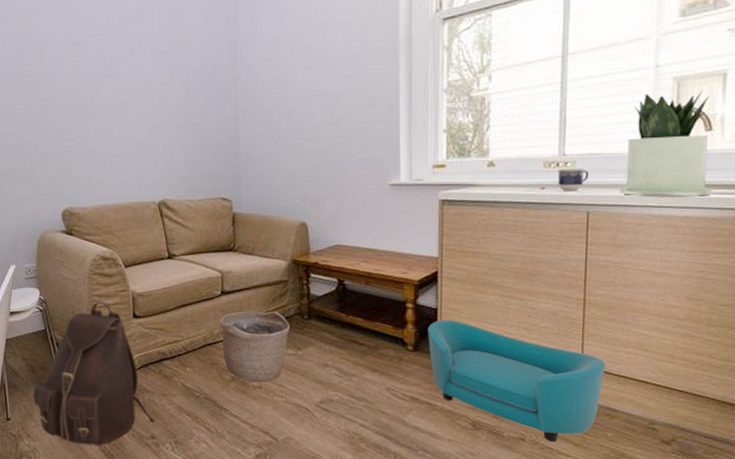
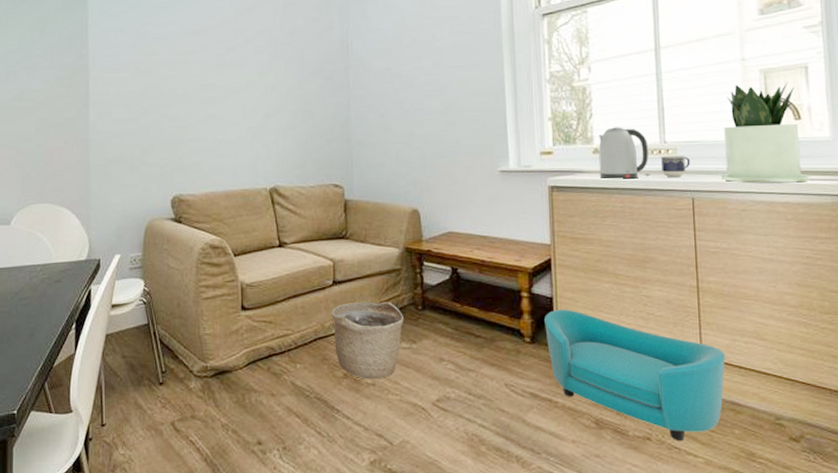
backpack: present [33,301,155,445] -> none [131,292,263,453]
kettle: none [493,139,546,193] -> present [598,127,648,179]

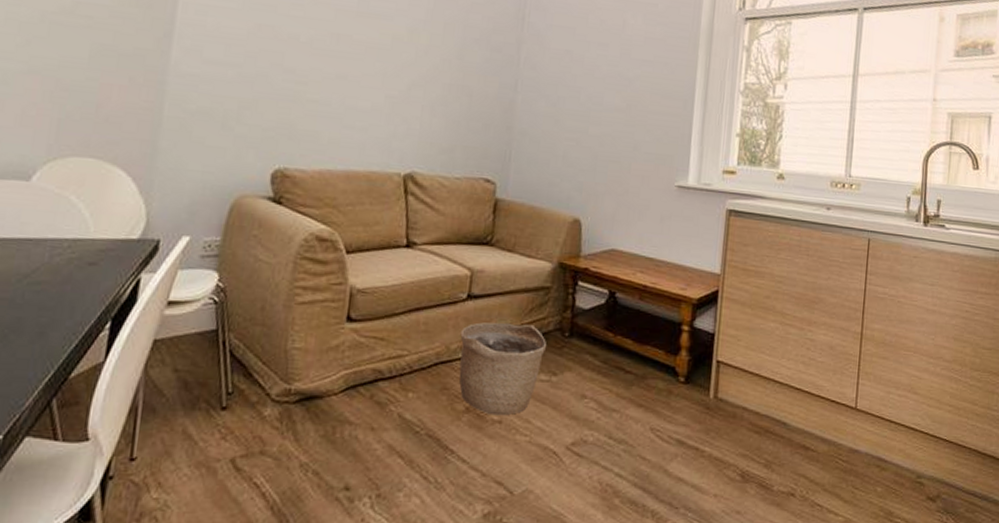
dog bed: present [544,309,726,442] -> none [702,347,879,499]
kettle: present [598,127,648,179] -> none [780,153,833,212]
cup: present [660,155,690,178] -> none [843,189,872,216]
planter: present [719,81,811,184] -> none [897,126,980,235]

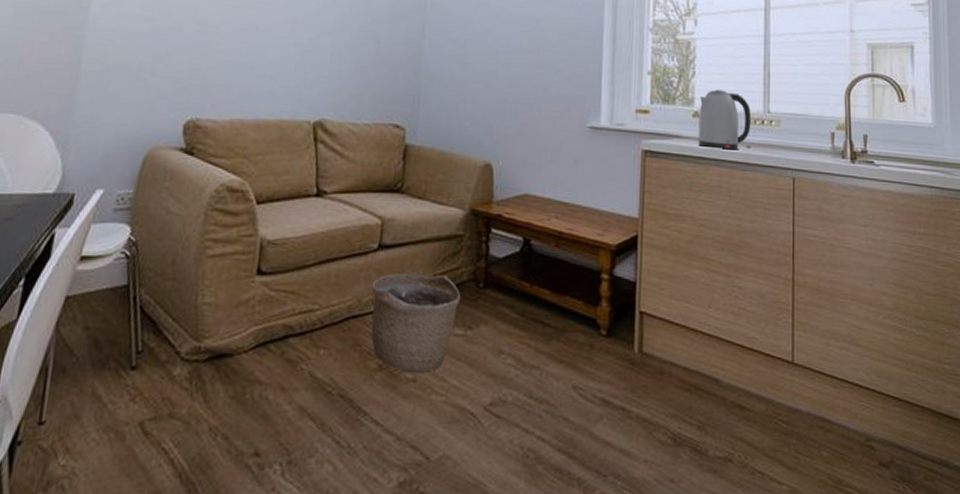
kettle: none [780,153,833,212] -> present [698,89,751,150]

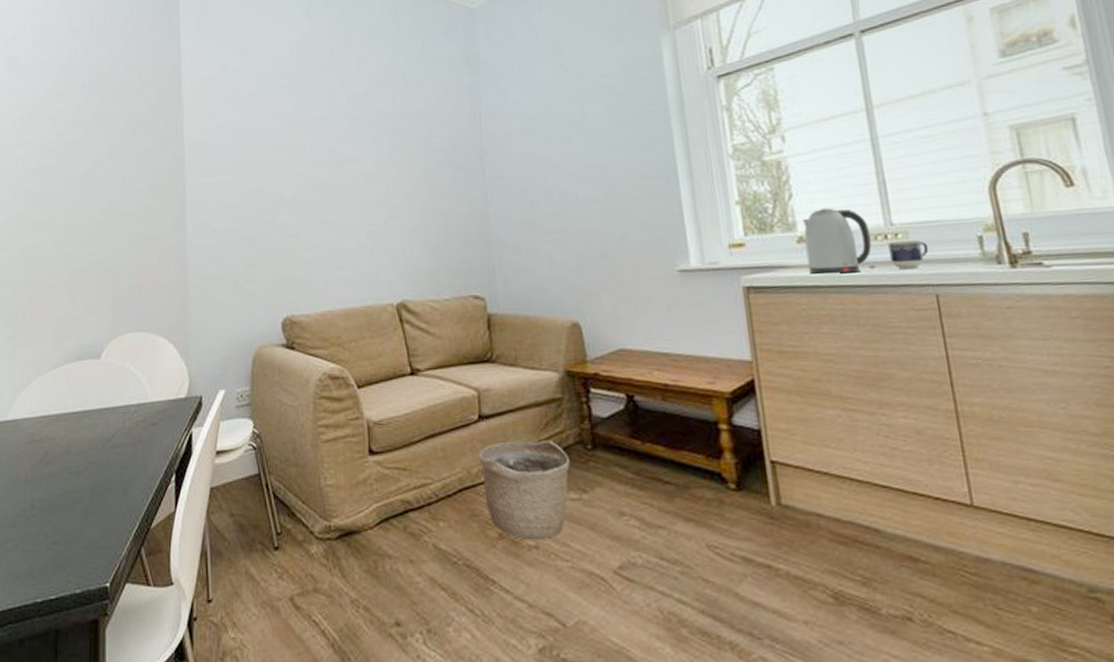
cup: none [762,126,793,154] -> present [886,239,929,270]

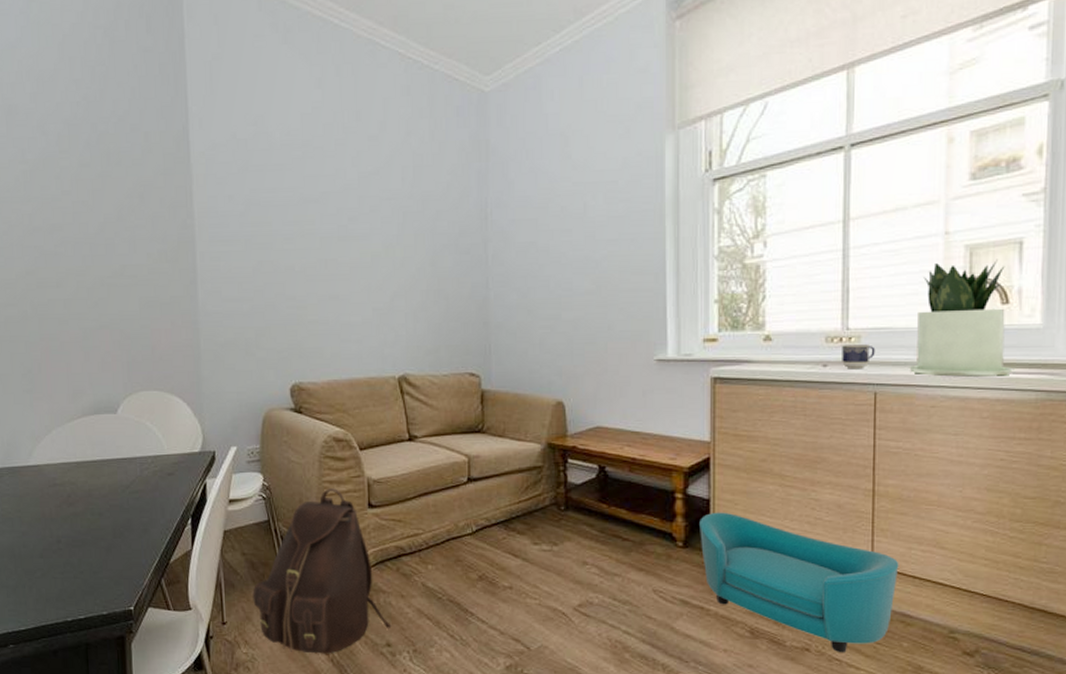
backpack: none [241,433,401,637] -> present [252,488,392,654]
basket: present [478,439,570,541] -> none [466,500,544,582]
dog bed: none [752,444,1010,623] -> present [700,512,899,653]
kettle: present [803,208,872,275] -> none [770,311,827,370]
planter: none [968,138,1098,273] -> present [907,259,1014,378]

